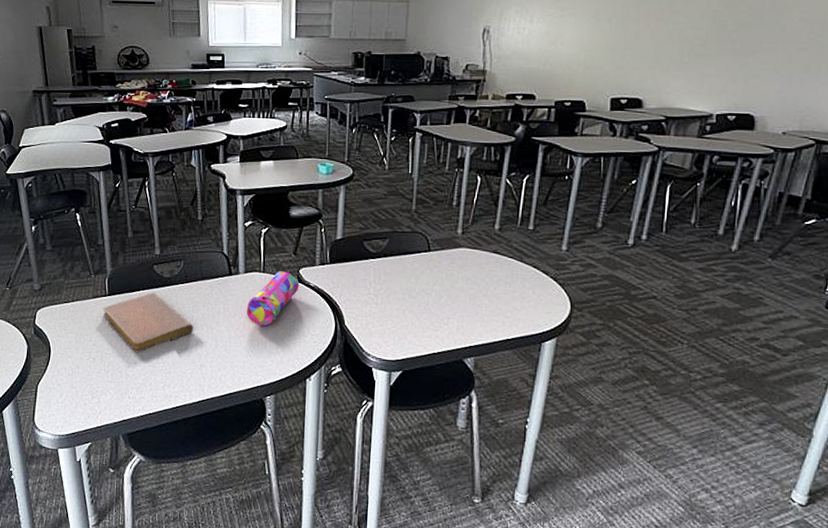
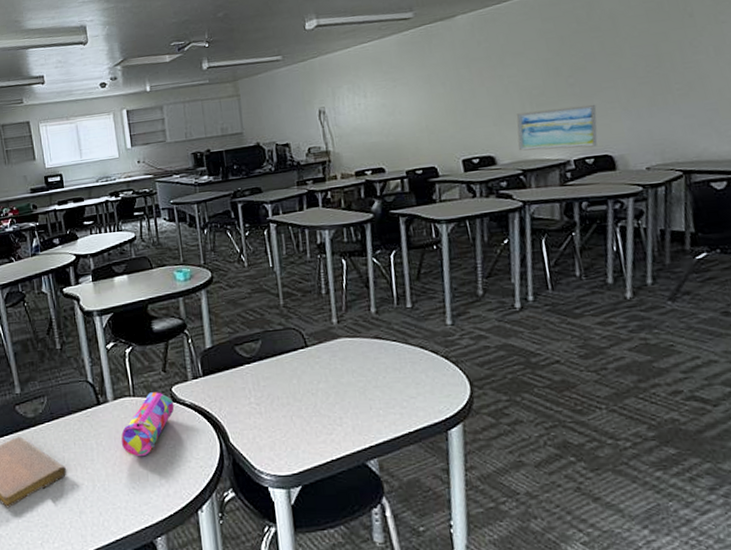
wall art: none [666,61,751,104] -> present [516,104,598,151]

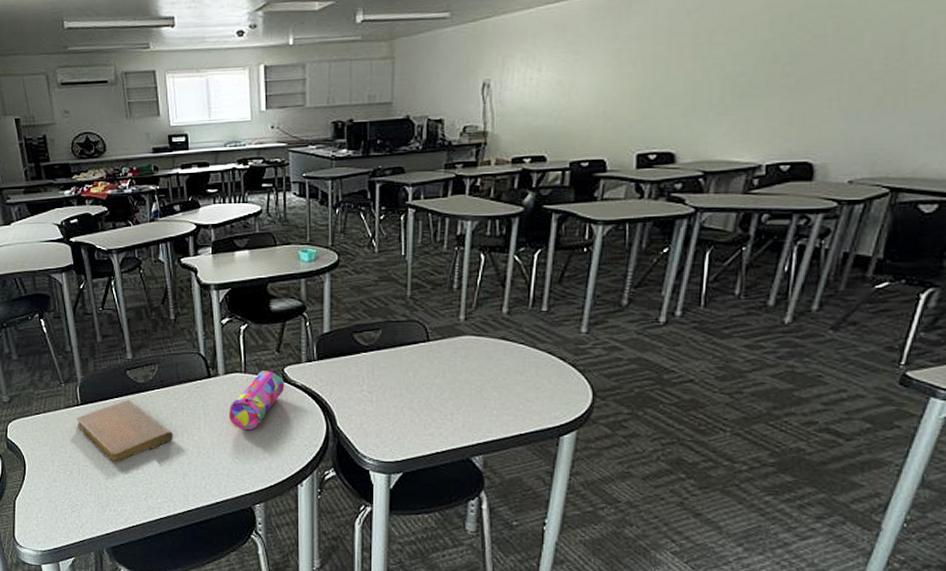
wall art: present [516,104,598,151] -> none [704,100,810,152]

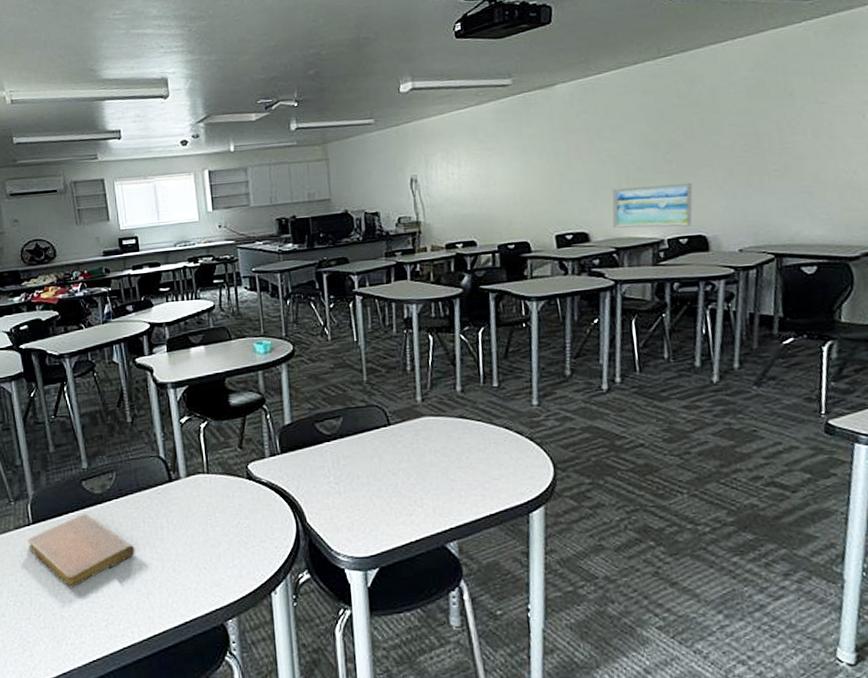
pencil case: present [228,371,285,431] -> none [193,469,250,537]
wall art: none [704,100,810,152] -> present [612,182,693,228]

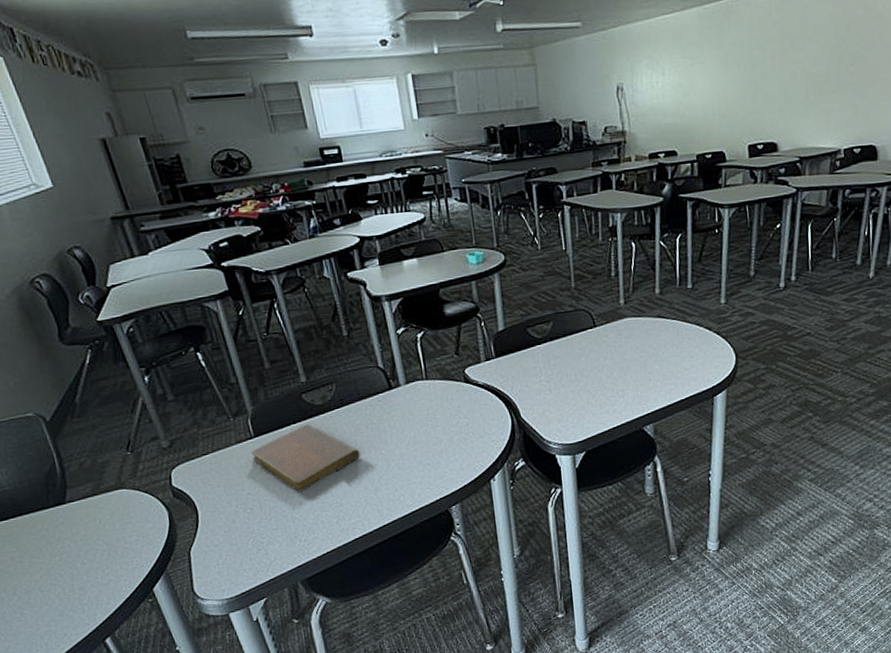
wall art: present [612,182,693,228] -> none [798,94,869,139]

